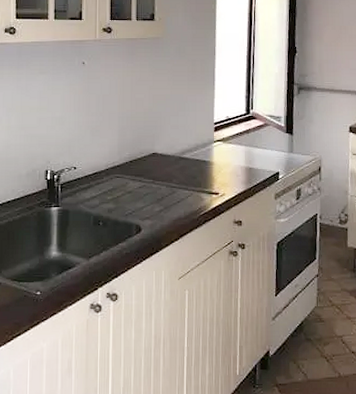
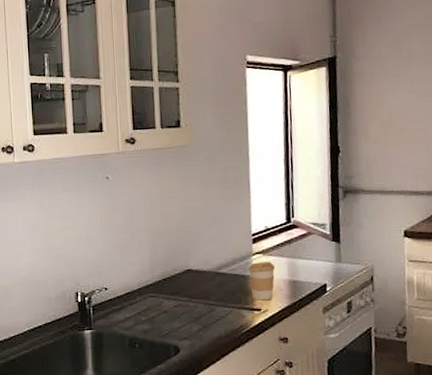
coffee cup: none [209,149,234,185] -> present [248,262,275,301]

